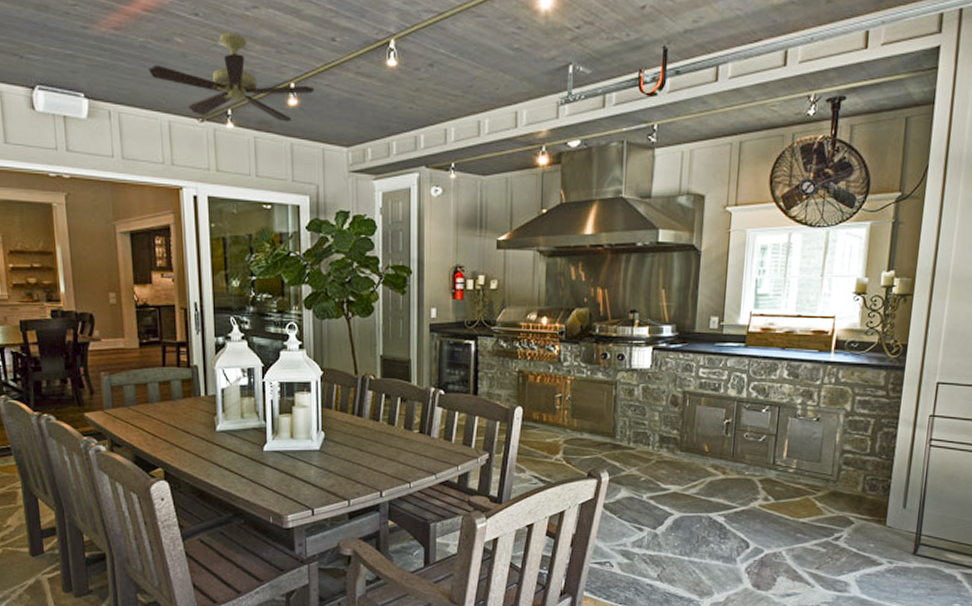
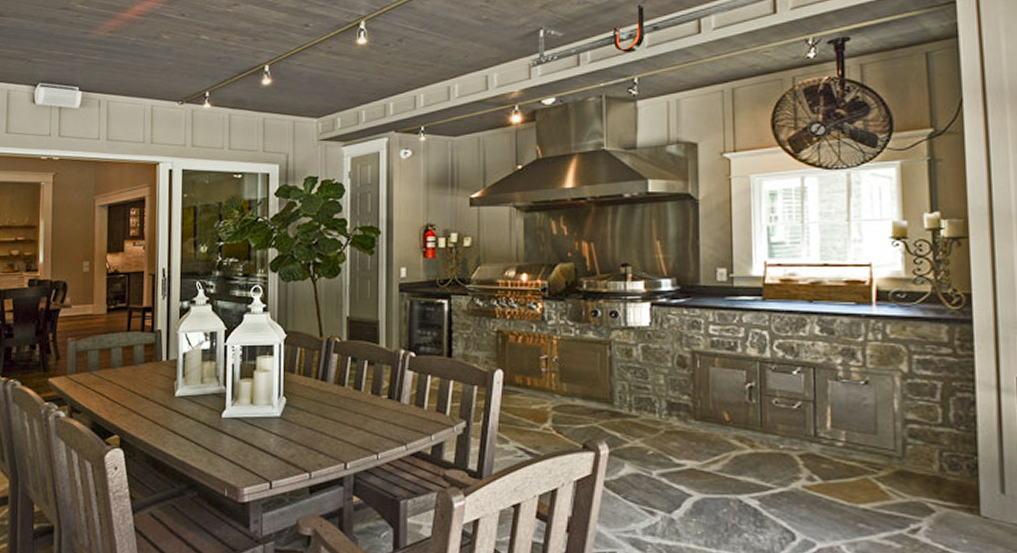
ceiling fan: present [149,33,315,122] -> none [137,27,288,100]

